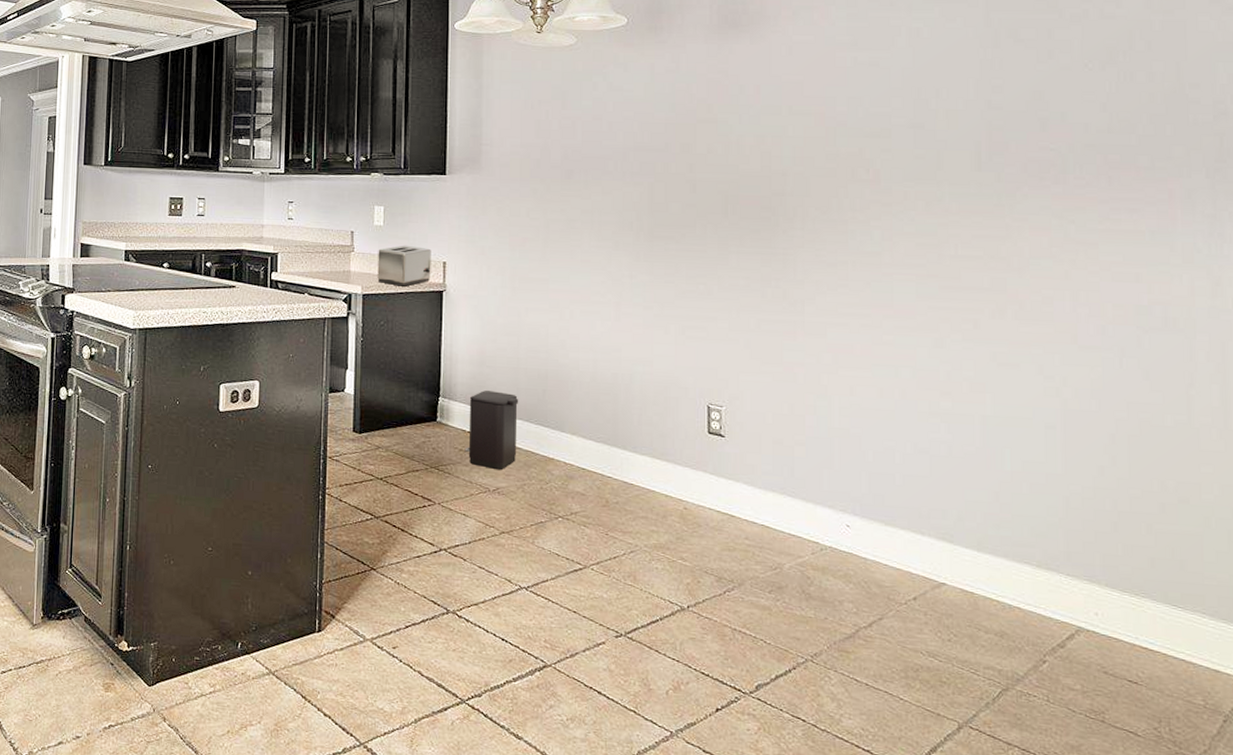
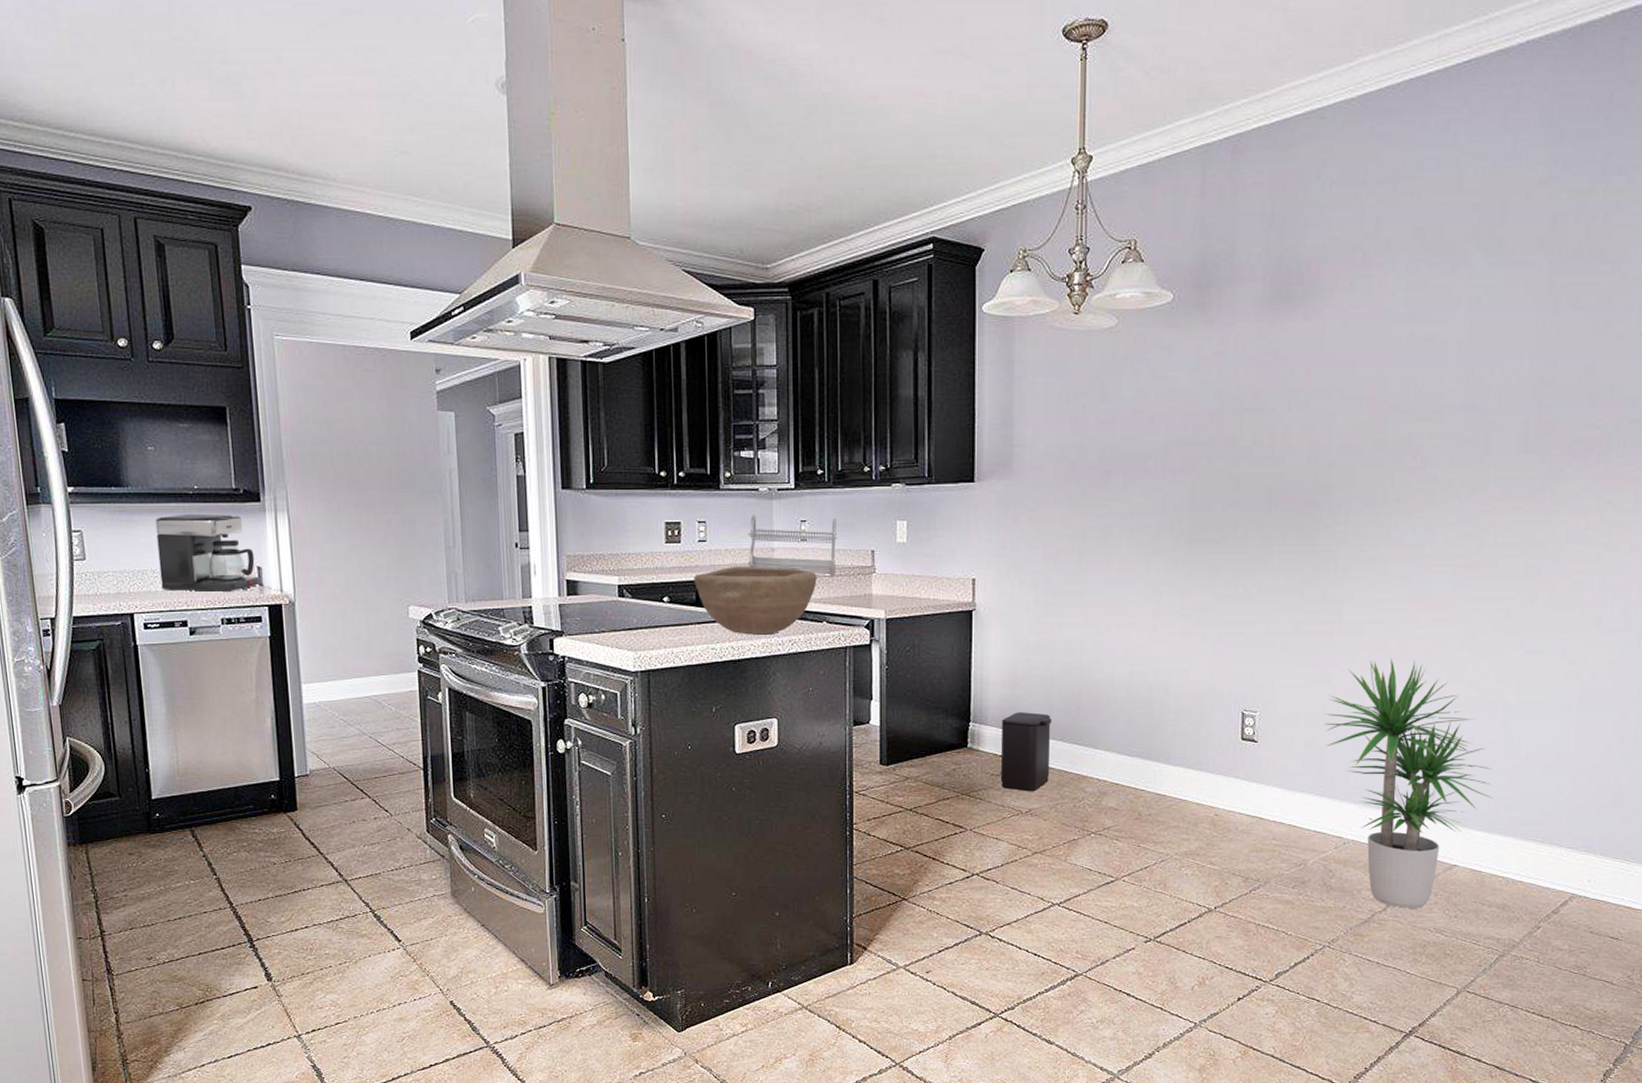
bowl: none [191,239,301,303] -> present [694,566,817,635]
dish rack: none [239,194,321,254] -> present [747,514,837,578]
toaster: present [377,245,431,287] -> none [902,562,960,608]
potted plant: none [791,361,981,628] -> present [1324,658,1495,909]

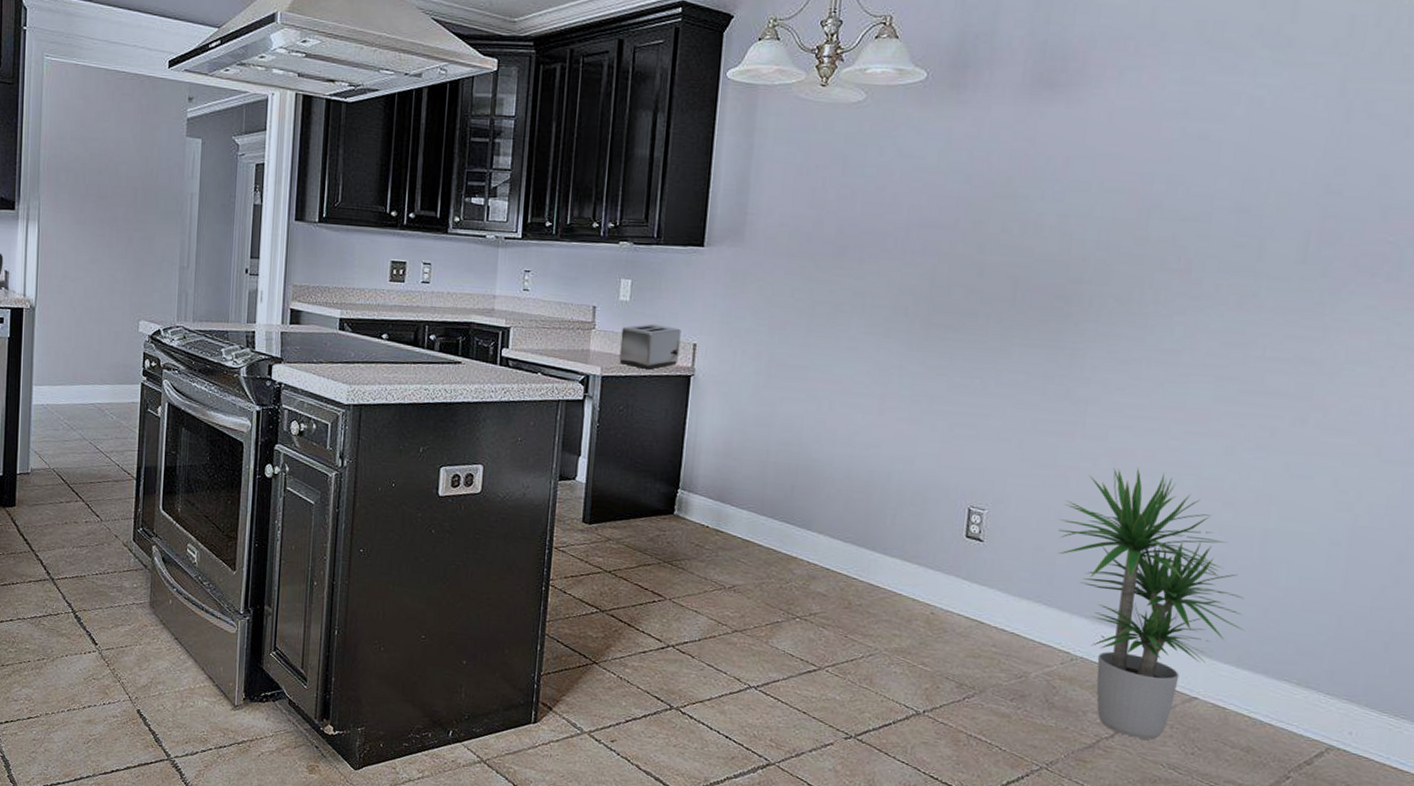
bowl: present [694,566,817,635] -> none [413,309,536,381]
dish rack: present [747,514,837,578] -> none [467,260,561,330]
toaster: none [902,562,960,608] -> present [619,323,681,370]
pedal bin: present [996,712,1052,791] -> none [701,484,765,567]

